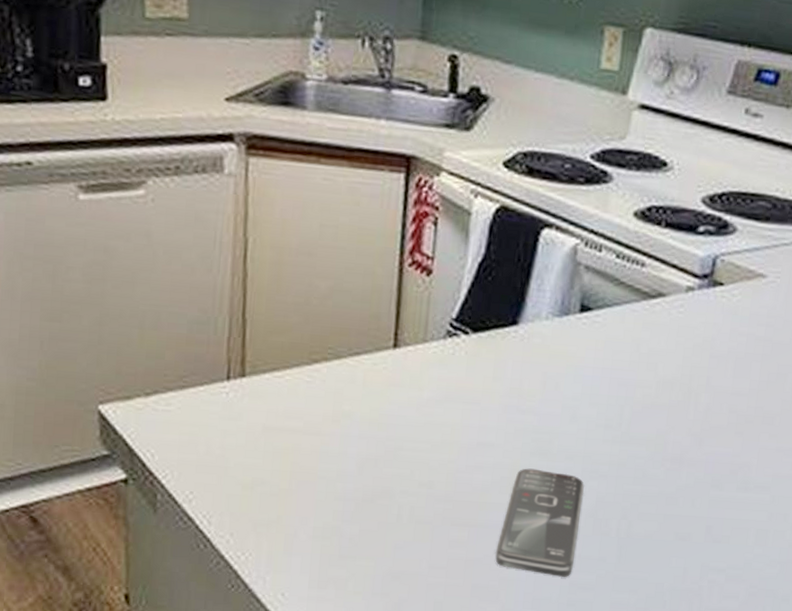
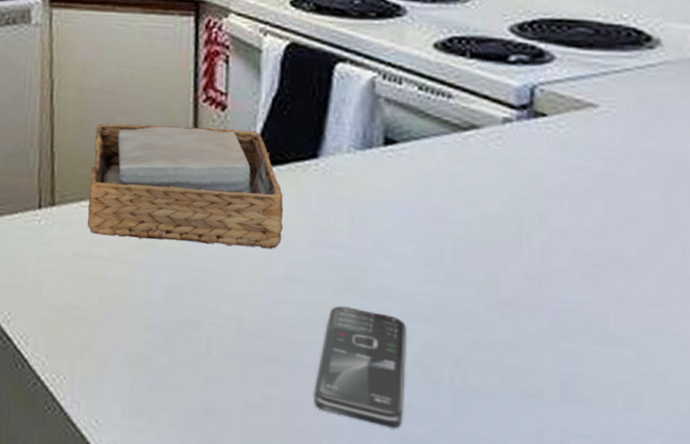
napkin holder: none [280,287,482,416] -> present [88,123,284,249]

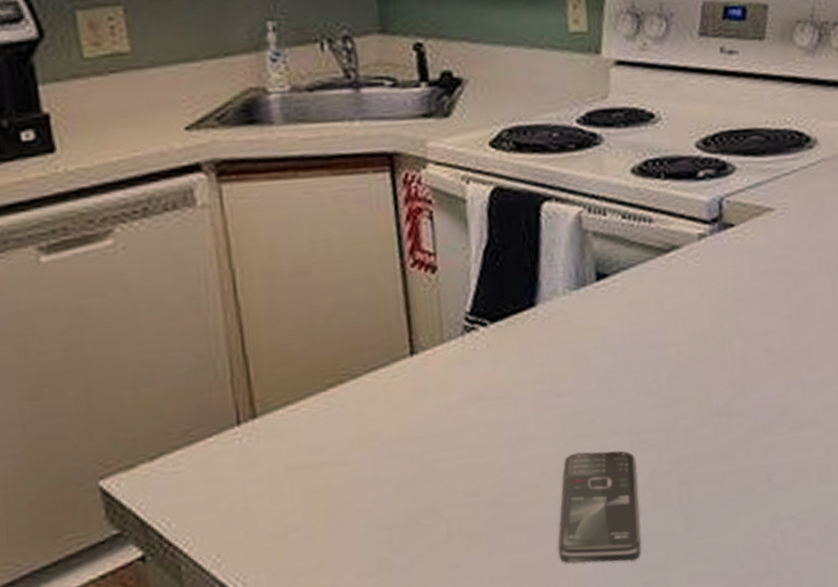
napkin holder: present [88,123,284,249] -> none [293,290,510,440]

